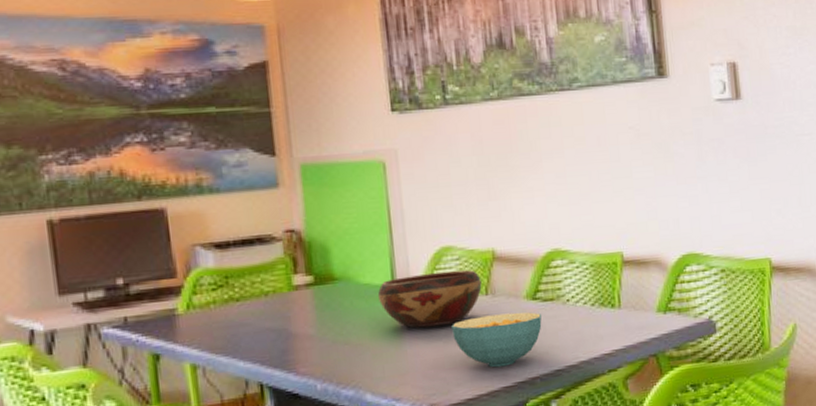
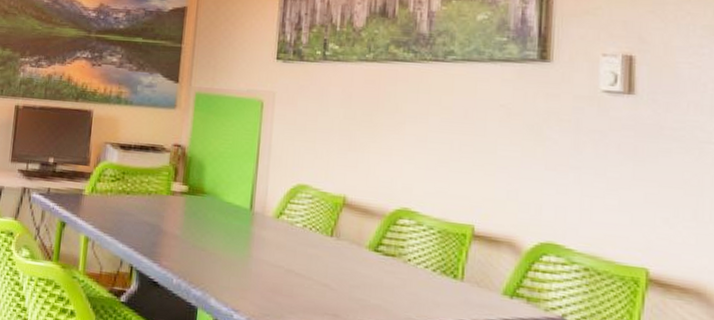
decorative bowl: present [377,270,482,328] -> none [236,203,329,256]
cereal bowl: present [452,312,542,368] -> none [294,254,380,308]

